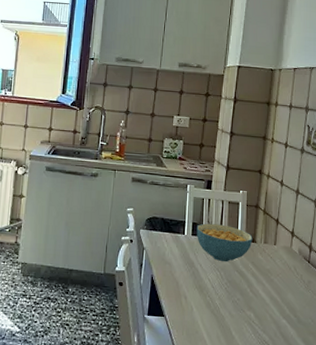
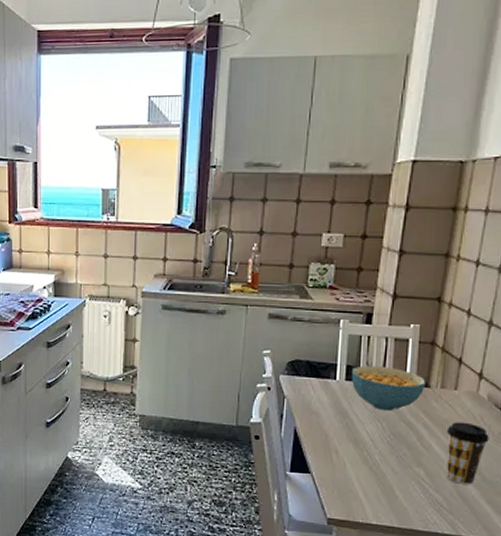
coffee cup: none [269,272,301,326] -> present [446,422,489,485]

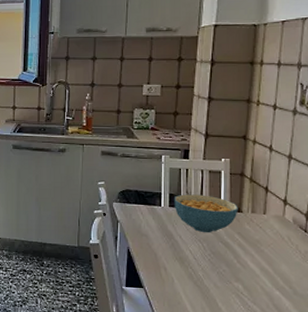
coffee cup: present [446,422,489,485] -> none [259,242,297,298]

